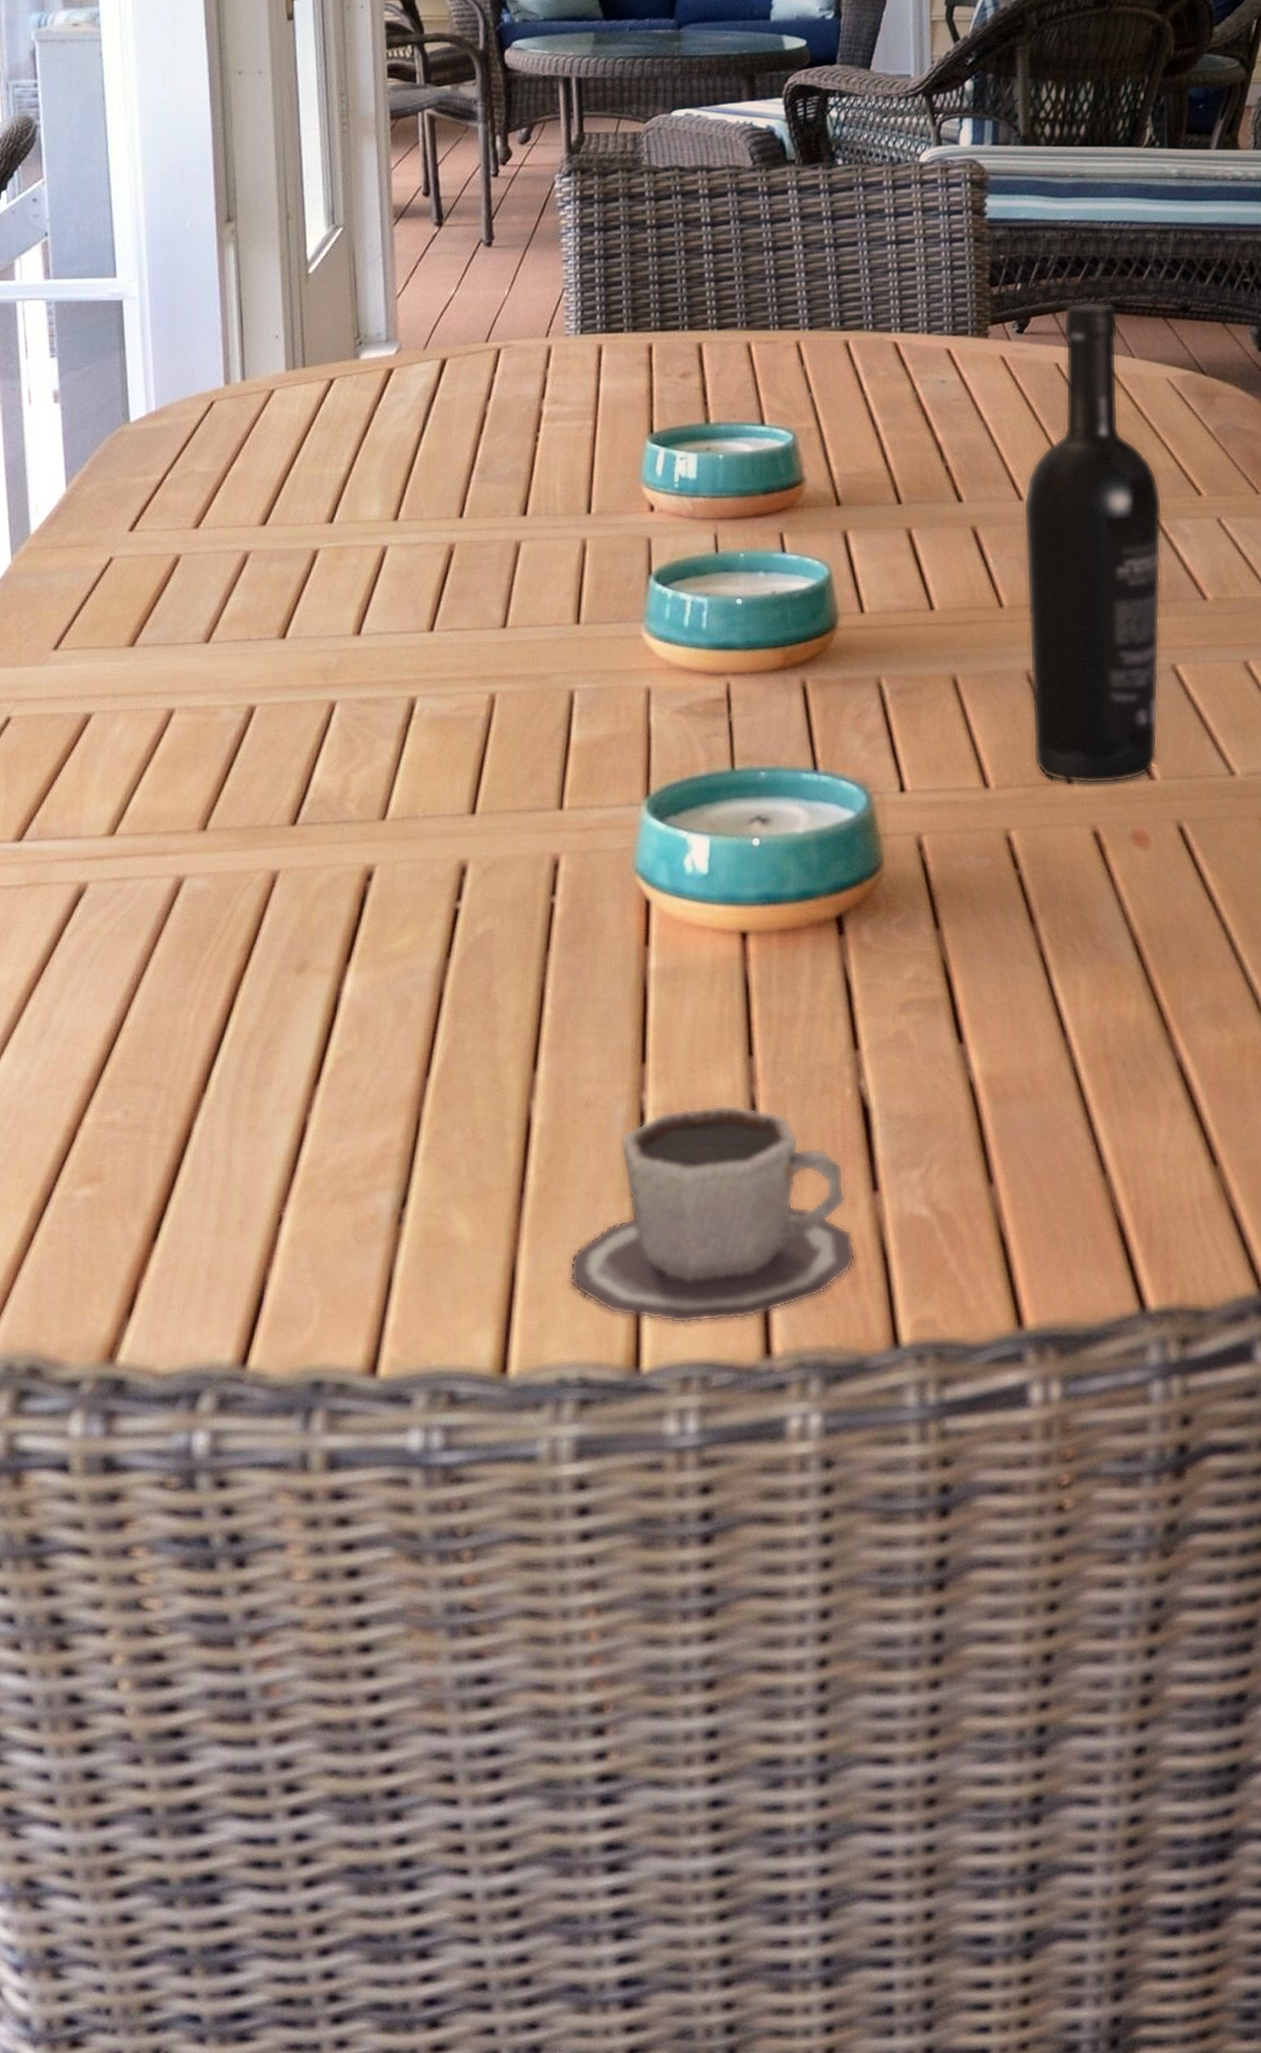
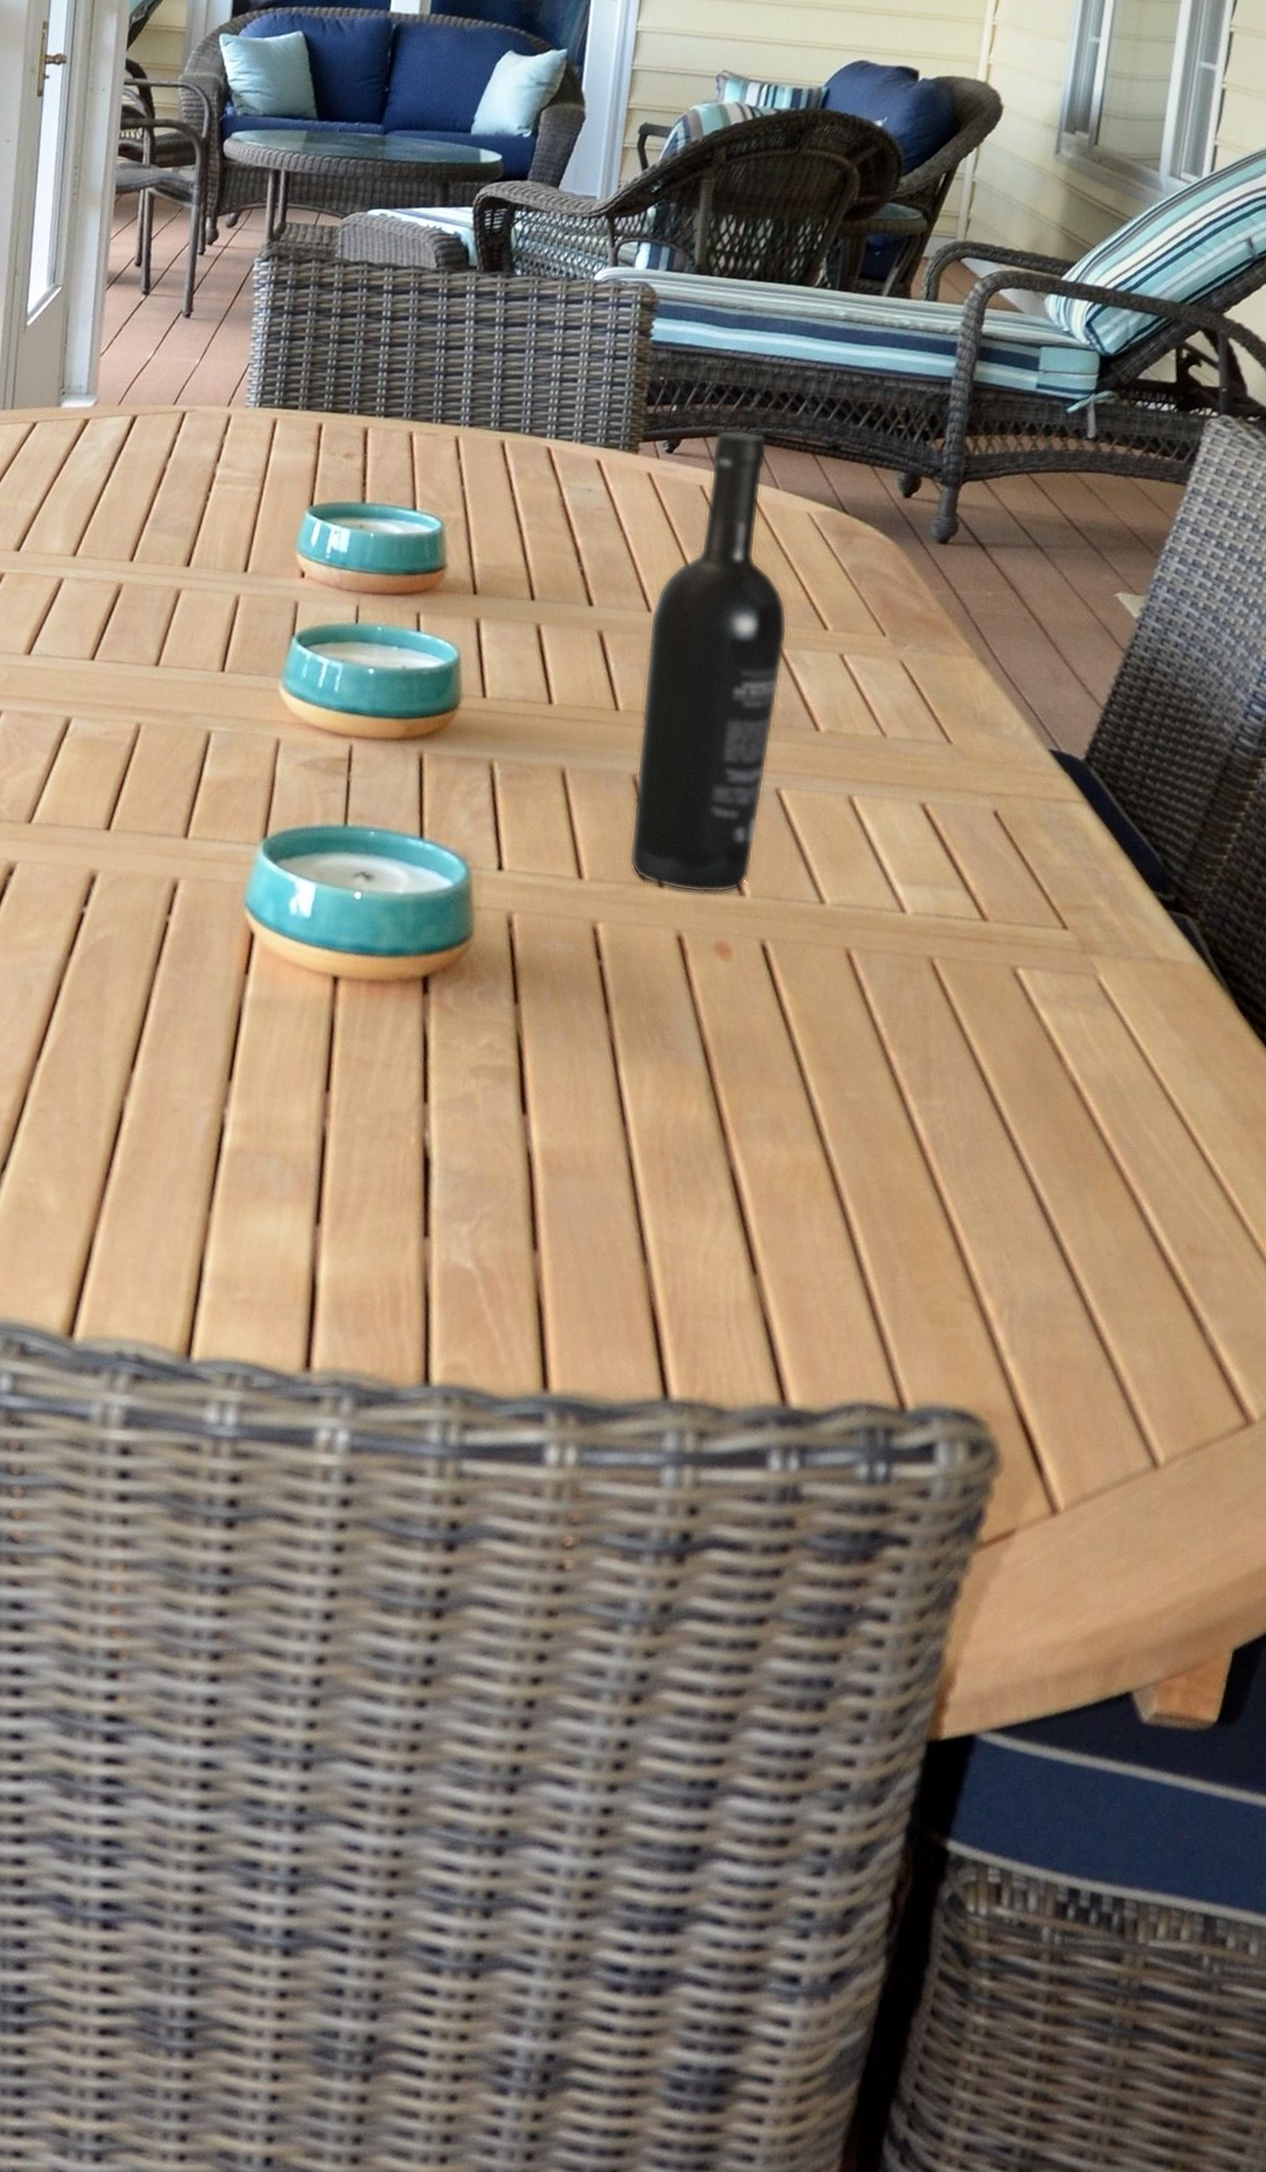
cup: present [569,1104,856,1324] -> none [138,1127,401,1331]

